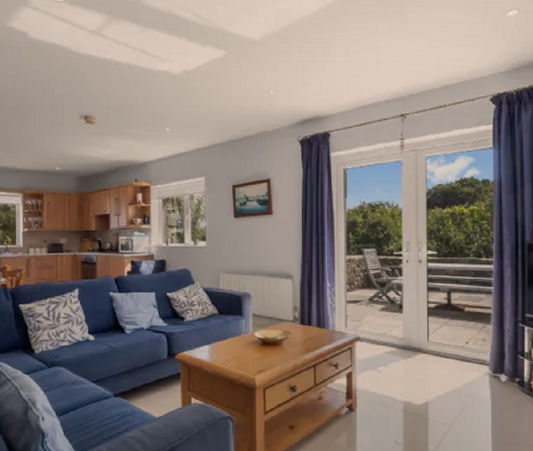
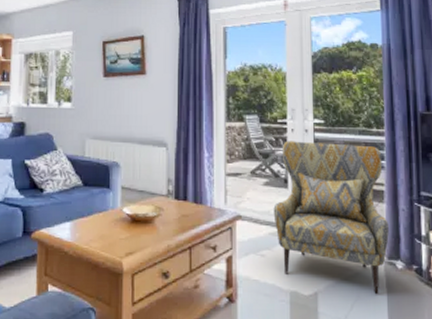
armchair: none [389,271,494,403] -> present [273,141,389,294]

